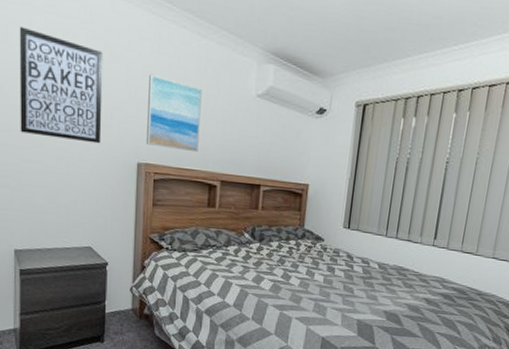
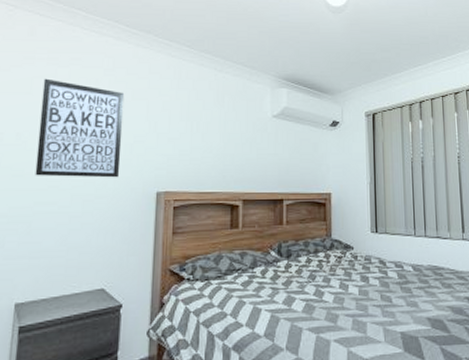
wall art: present [147,73,202,153] -> none [166,107,220,175]

